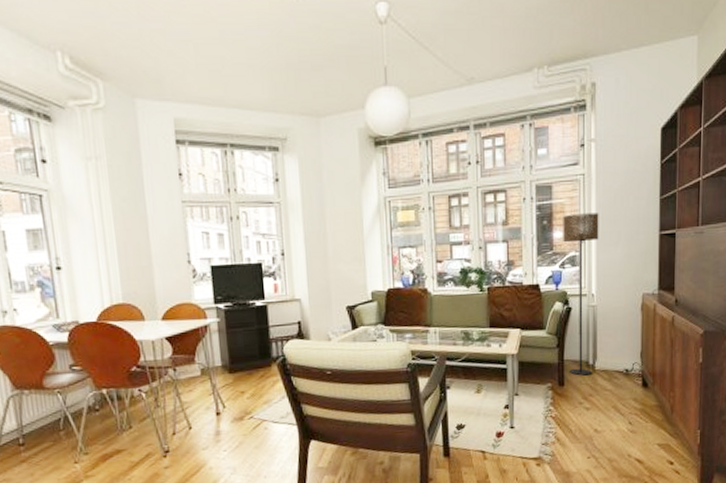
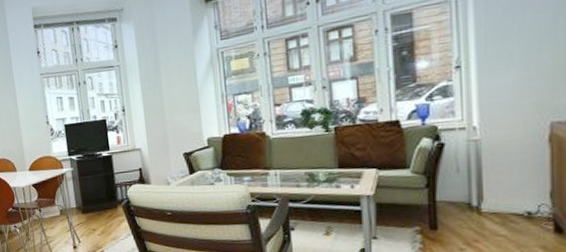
floor lamp: present [563,213,599,376] -> none [428,34,481,219]

